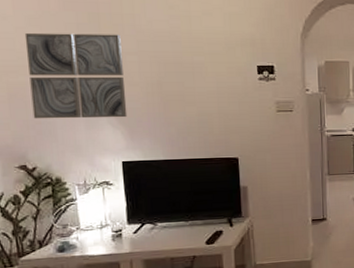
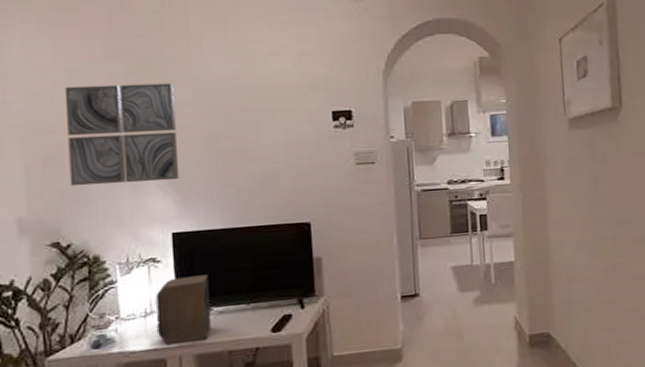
speaker: none [110,196,156,252] -> present [156,274,211,346]

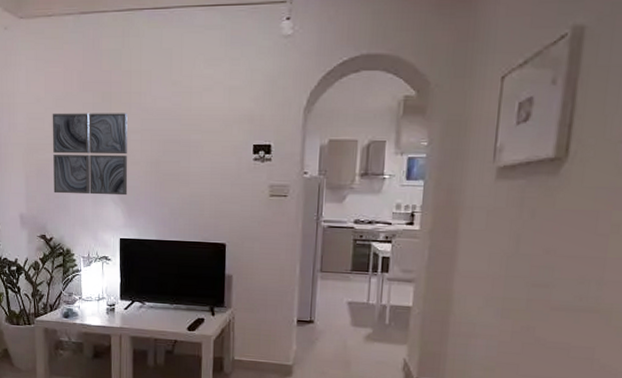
speaker: present [156,274,211,346] -> none [106,274,143,326]

